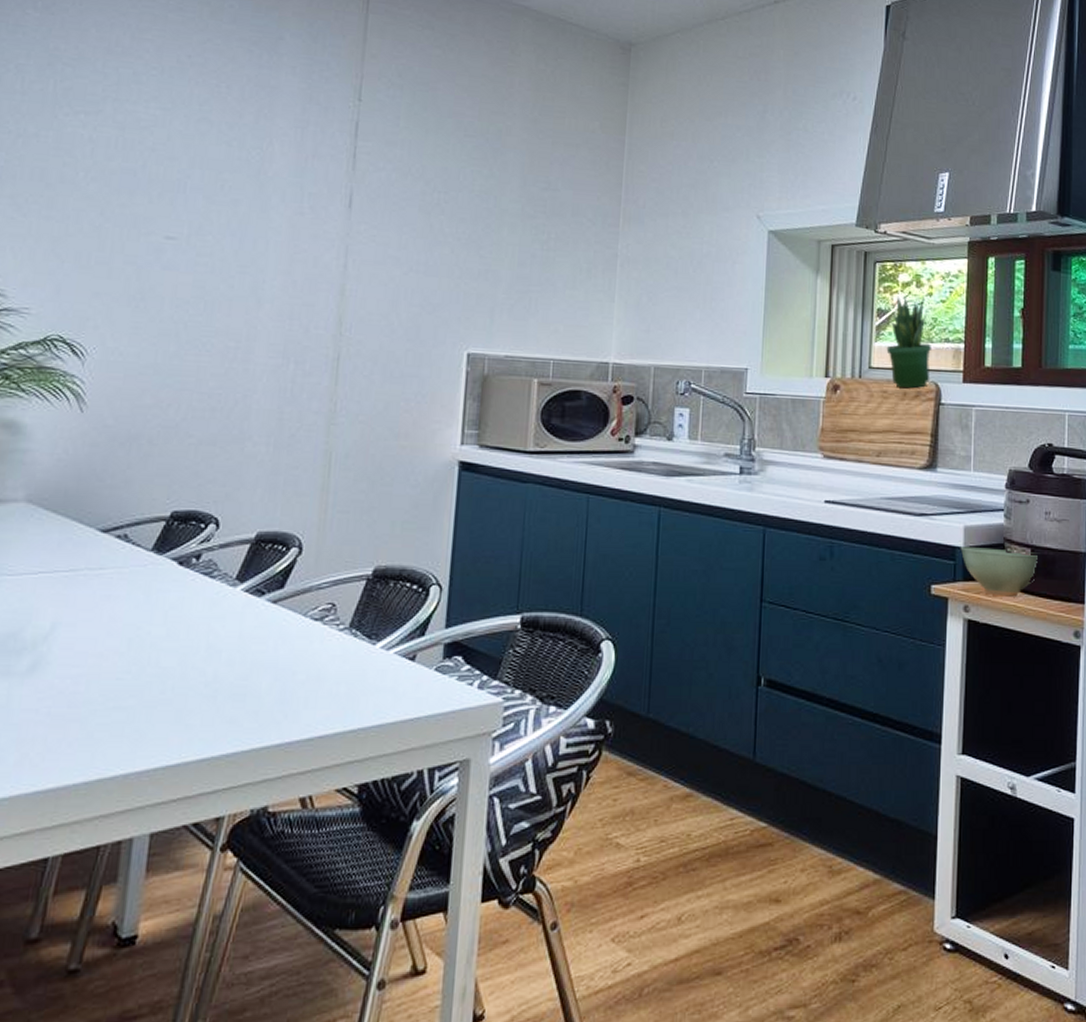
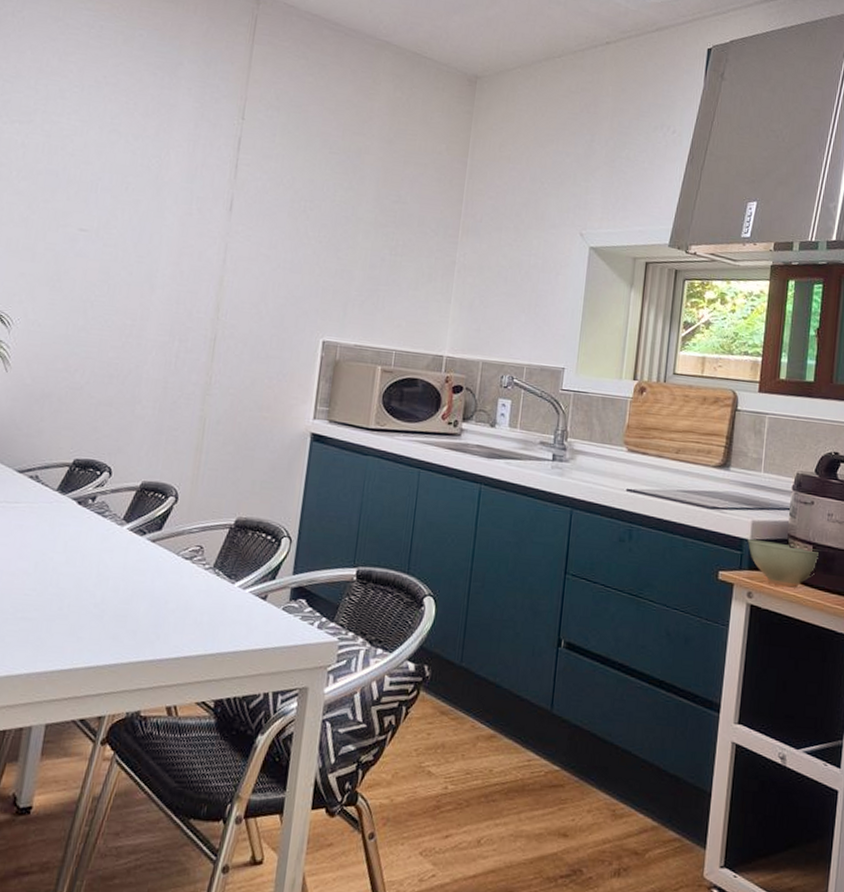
planter: present [886,295,931,389] -> none [690,311,731,395]

